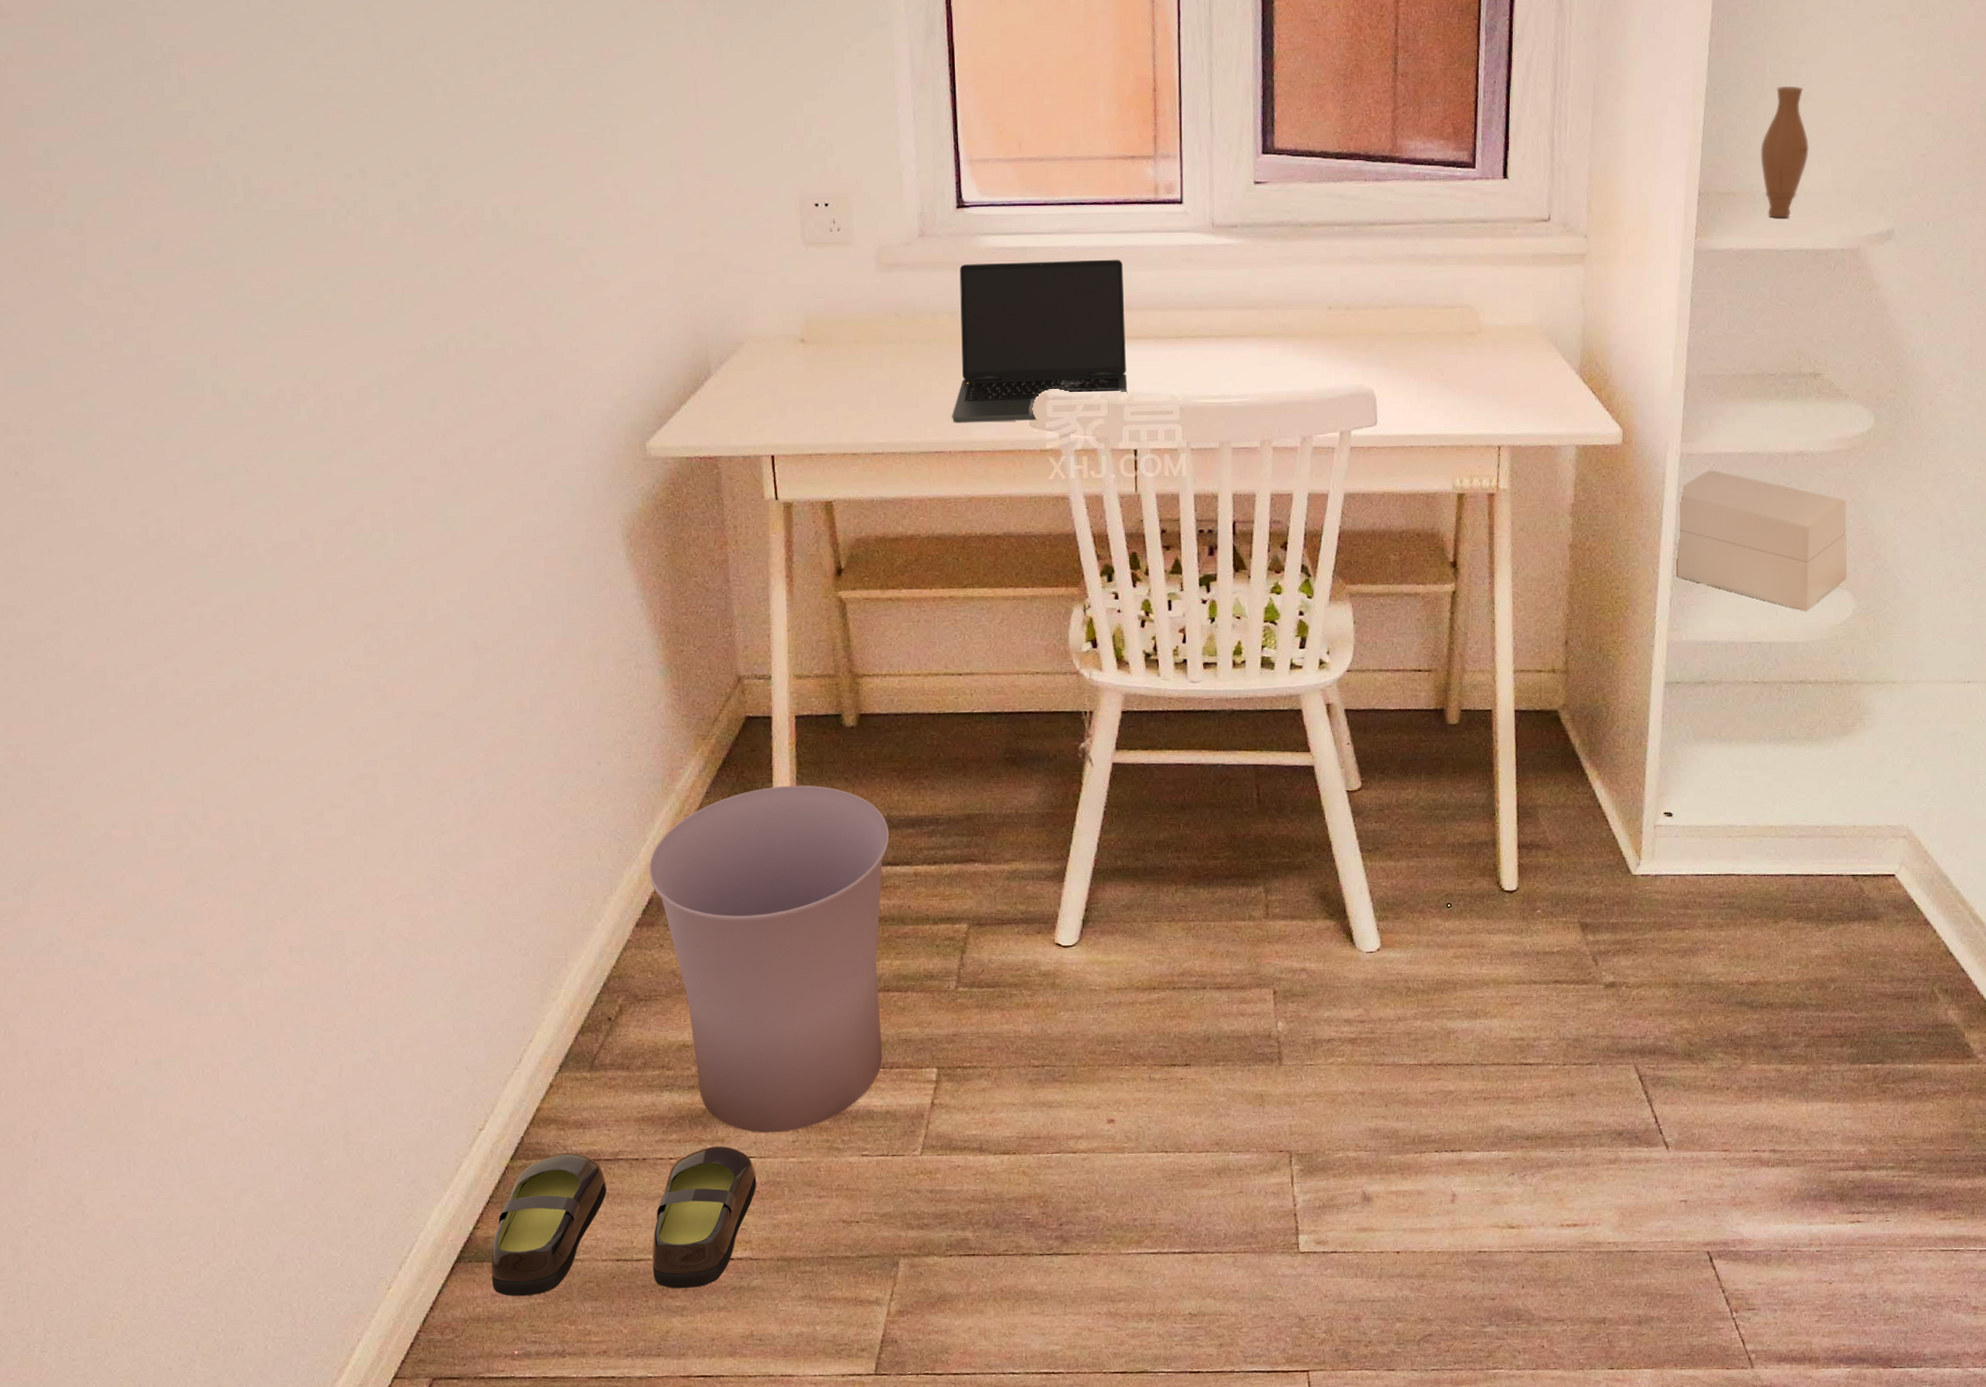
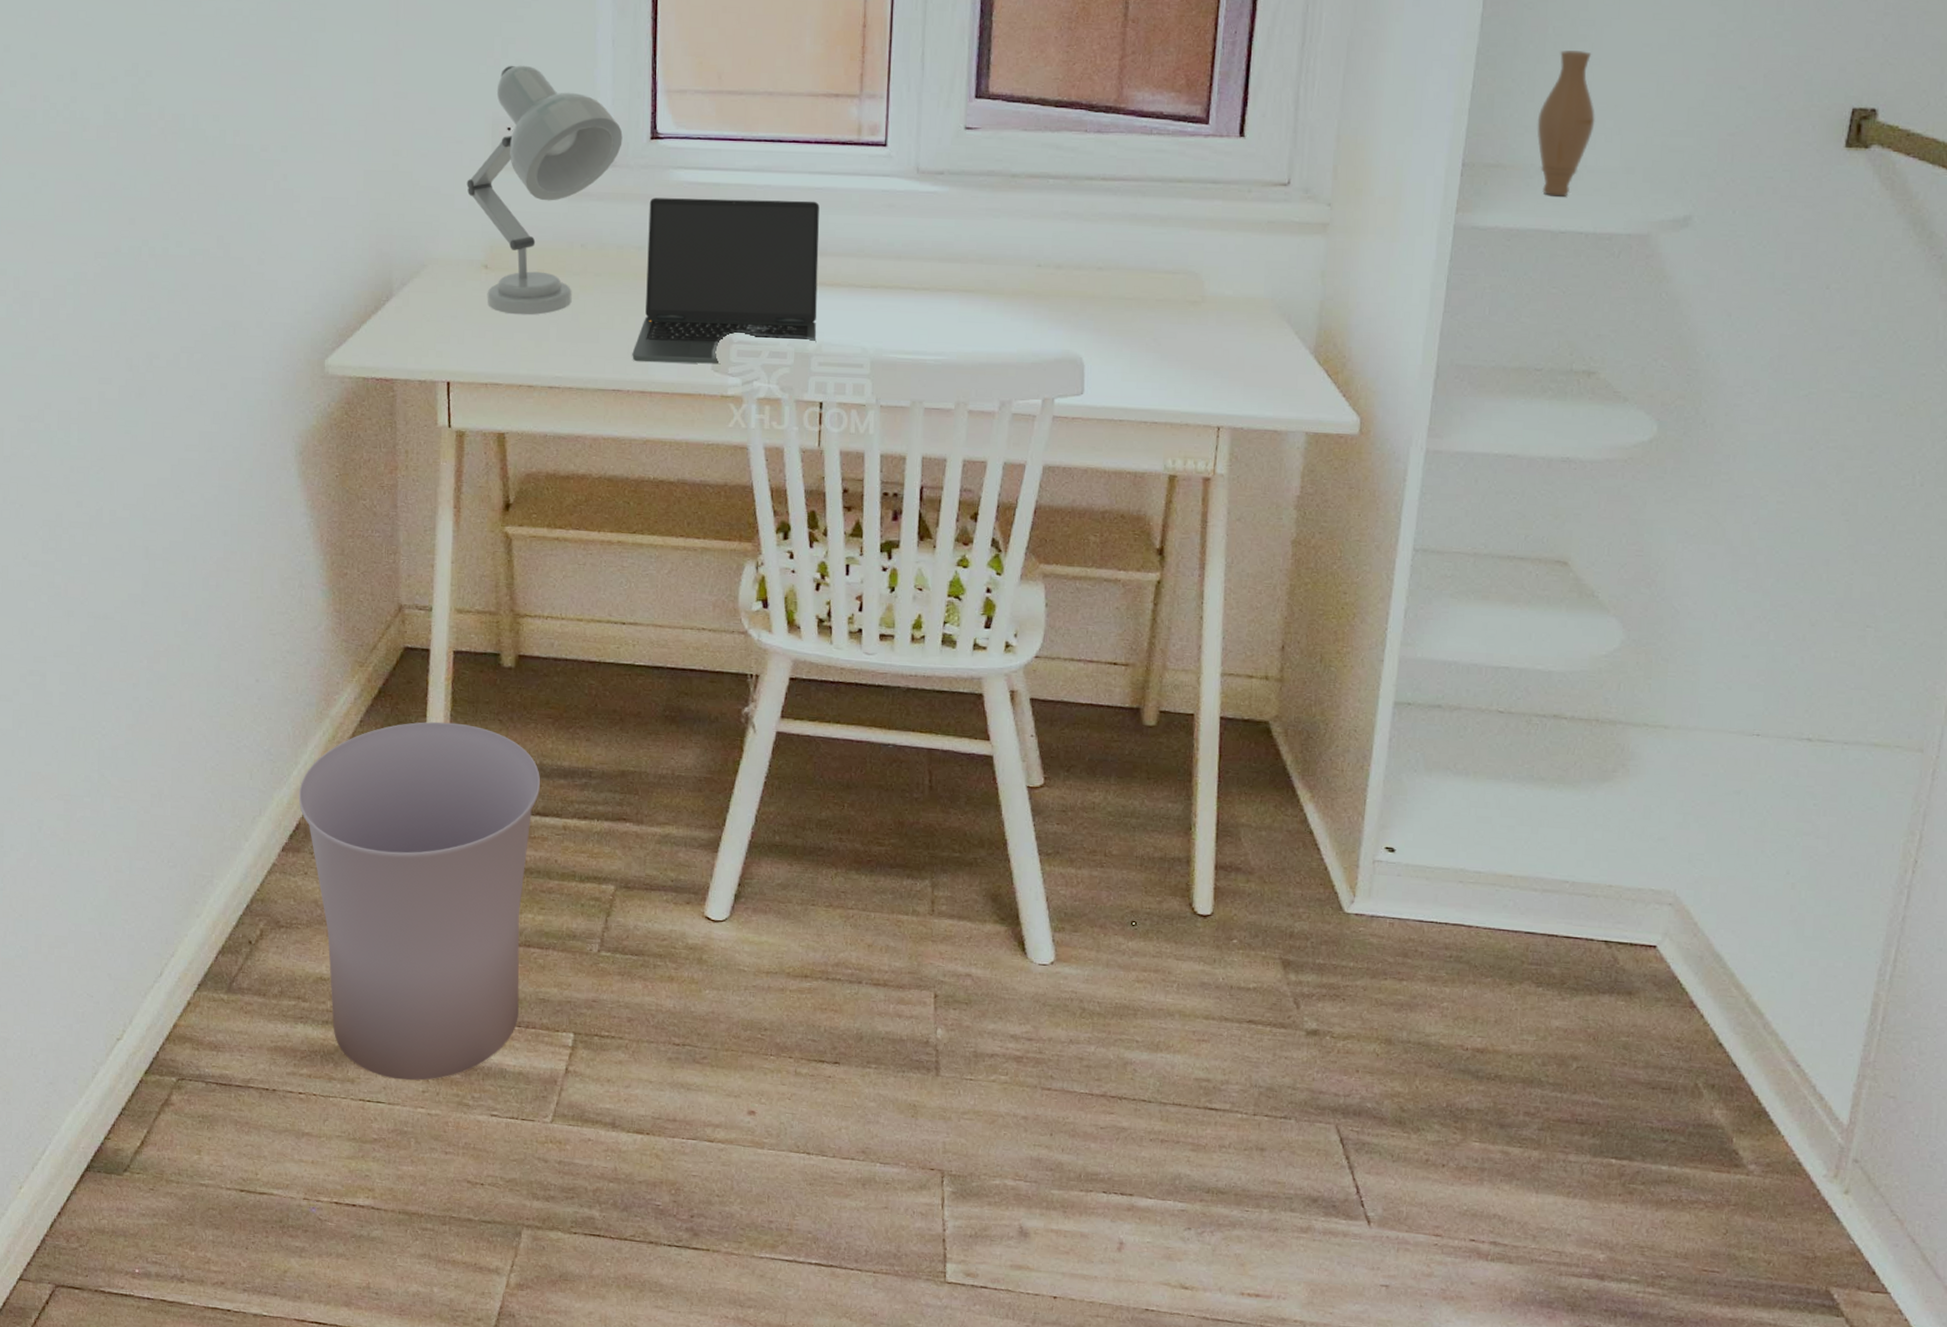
slippers: present [490,1146,757,1296] -> none [118,1073,384,1230]
desk lamp: none [778,142,930,386] -> present [466,65,623,315]
decorative box: present [1674,470,1847,612] -> none [1411,470,1619,638]

